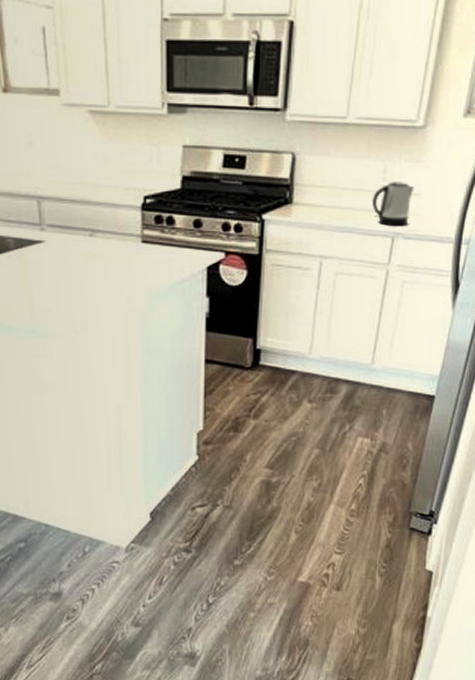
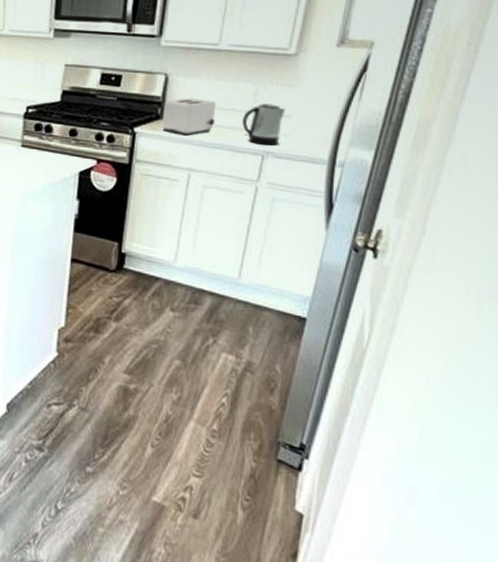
toaster: none [291,179,346,220] -> present [162,98,217,136]

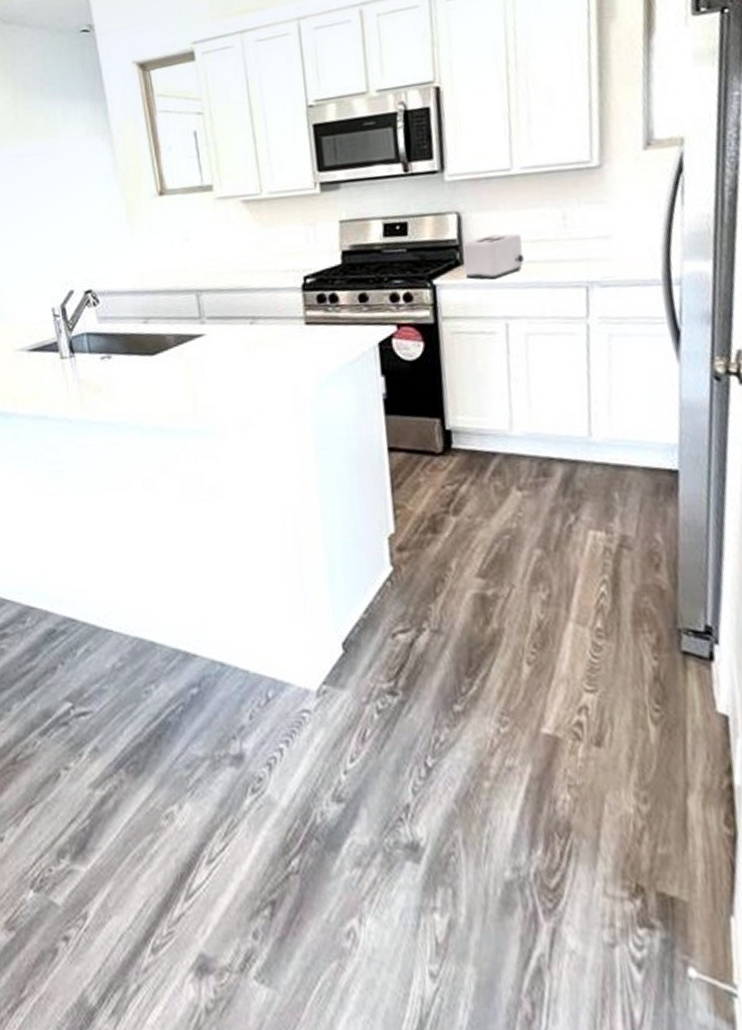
kettle: present [242,103,286,146] -> none [554,226,602,276]

